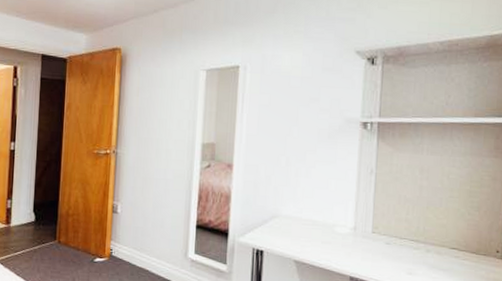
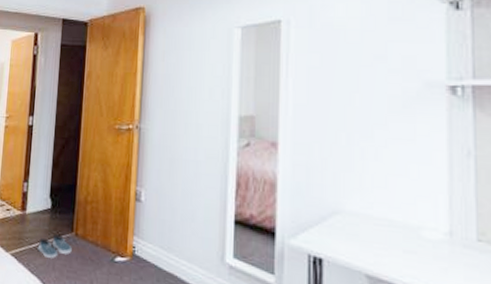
shoe: none [22,242,55,262] -> present [37,233,72,258]

